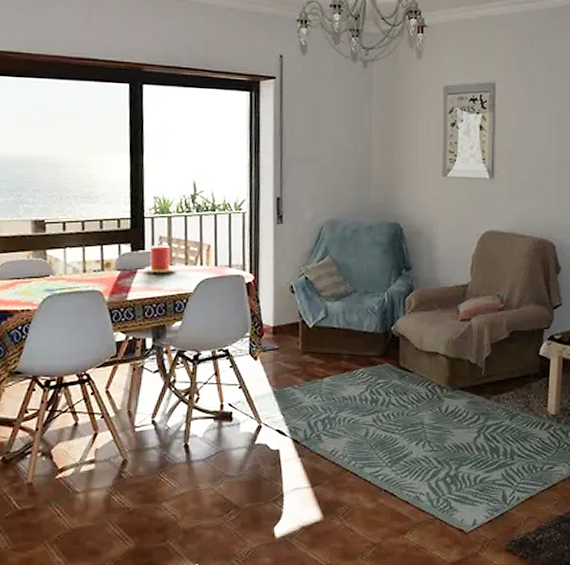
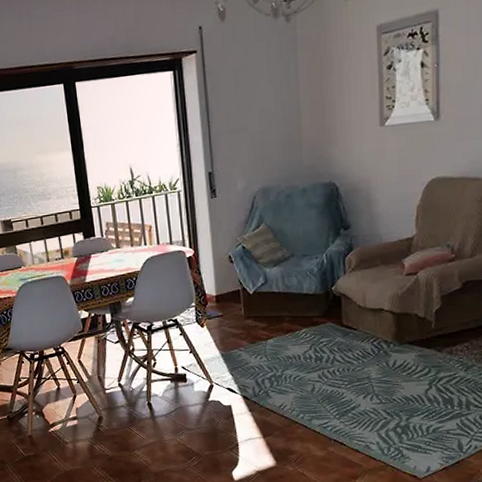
candle: present [144,245,177,273] -> none [96,230,124,256]

